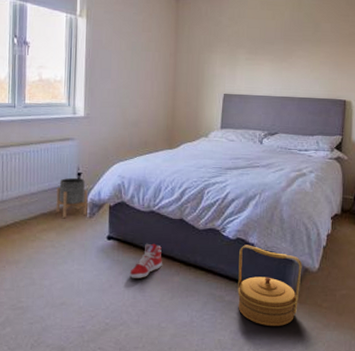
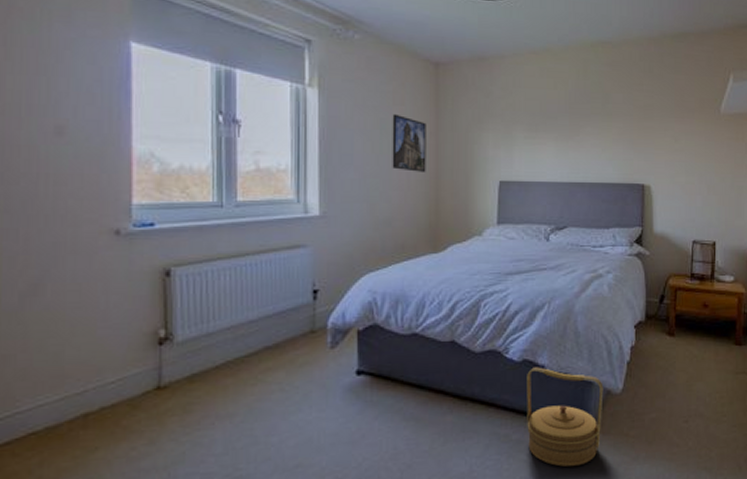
planter: present [56,177,88,219] -> none [284,296,328,352]
sneaker: present [129,243,162,278] -> none [388,375,430,423]
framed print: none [140,38,168,85] -> present [392,113,426,172]

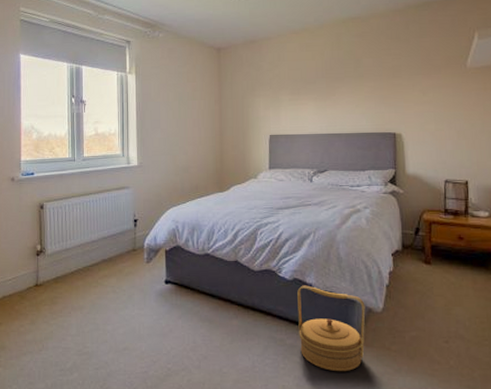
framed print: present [392,113,426,172] -> none [187,88,213,131]

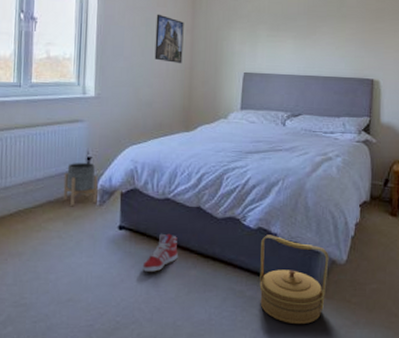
planter: none [115,224,145,265] -> present [63,162,98,207]
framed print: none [187,88,213,131] -> present [154,14,184,63]
sneaker: none [188,286,220,322] -> present [142,233,178,272]

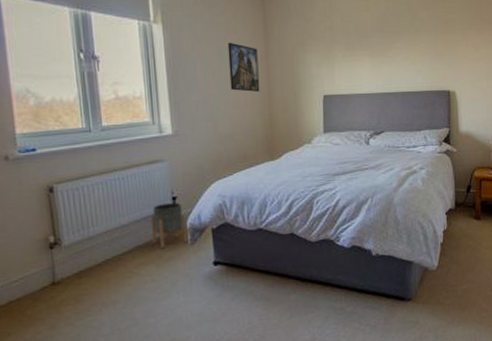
sneaker: present [142,233,178,272] -> none [242,262,276,303]
basket: present [259,235,329,325] -> none [356,251,422,332]

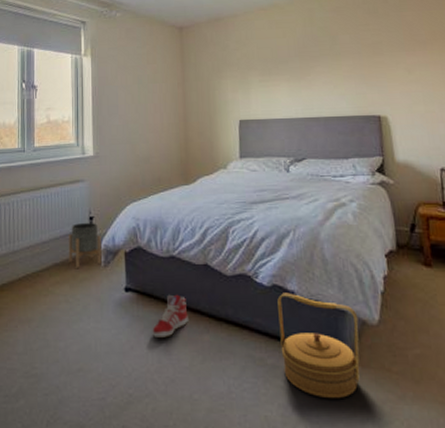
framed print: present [227,42,260,92] -> none [147,70,176,117]
sneaker: none [242,262,276,303] -> present [152,294,188,338]
basket: none [356,251,422,332] -> present [277,293,360,399]

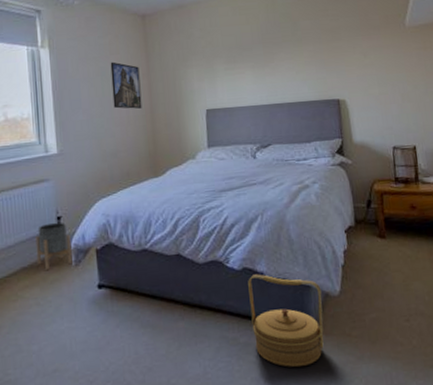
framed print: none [147,70,176,117] -> present [110,61,142,109]
sneaker: present [152,294,188,338] -> none [127,286,163,330]

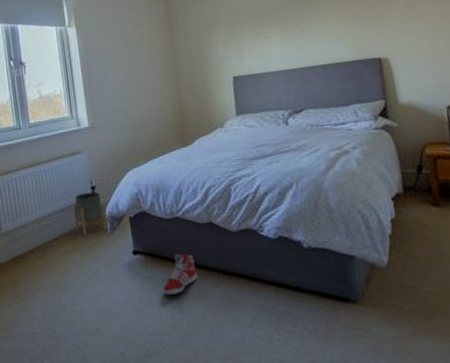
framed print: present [110,61,142,109] -> none [134,35,168,81]
sneaker: none [127,286,163,330] -> present [163,253,198,295]
basket: present [248,274,324,368] -> none [284,243,371,340]

